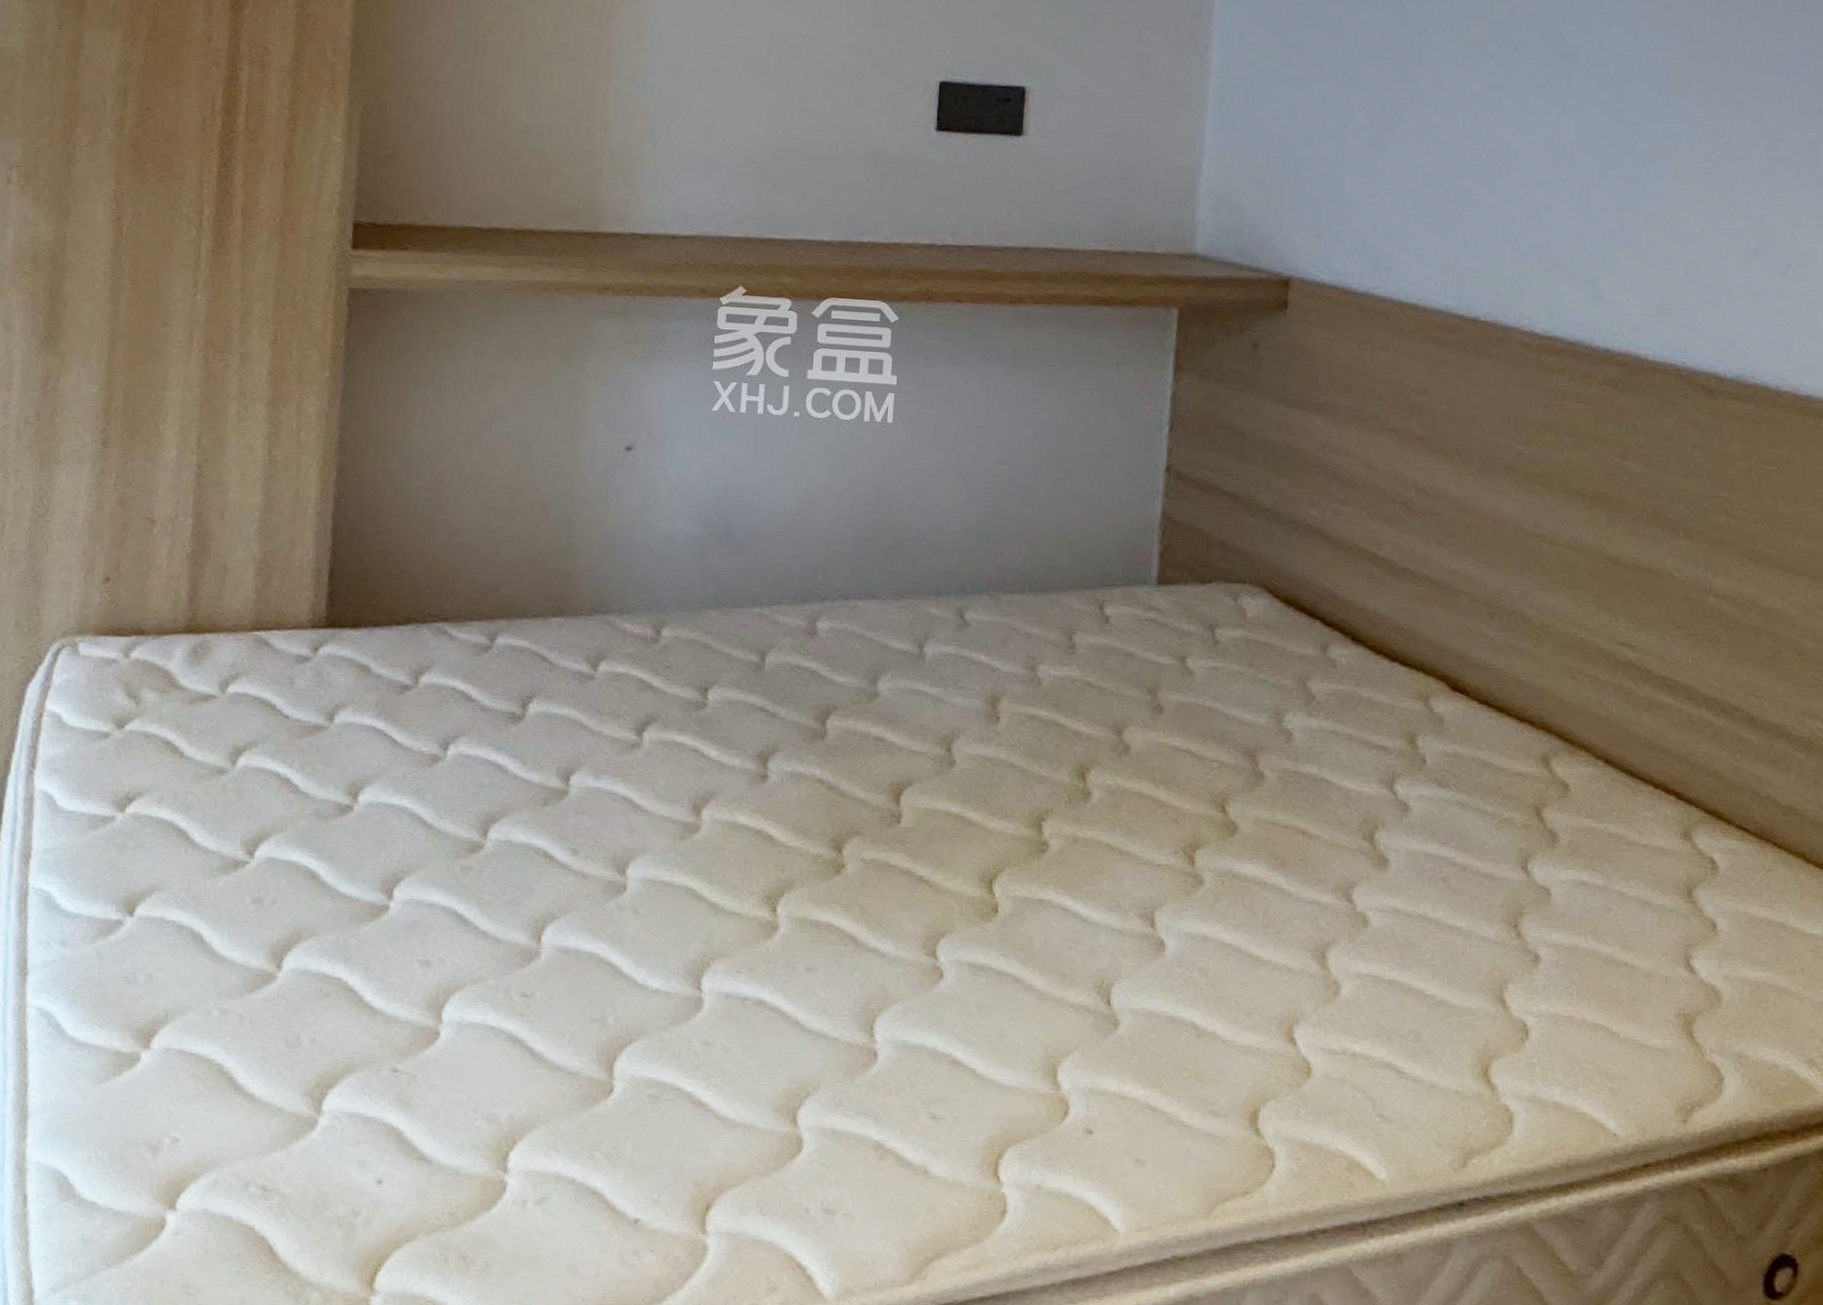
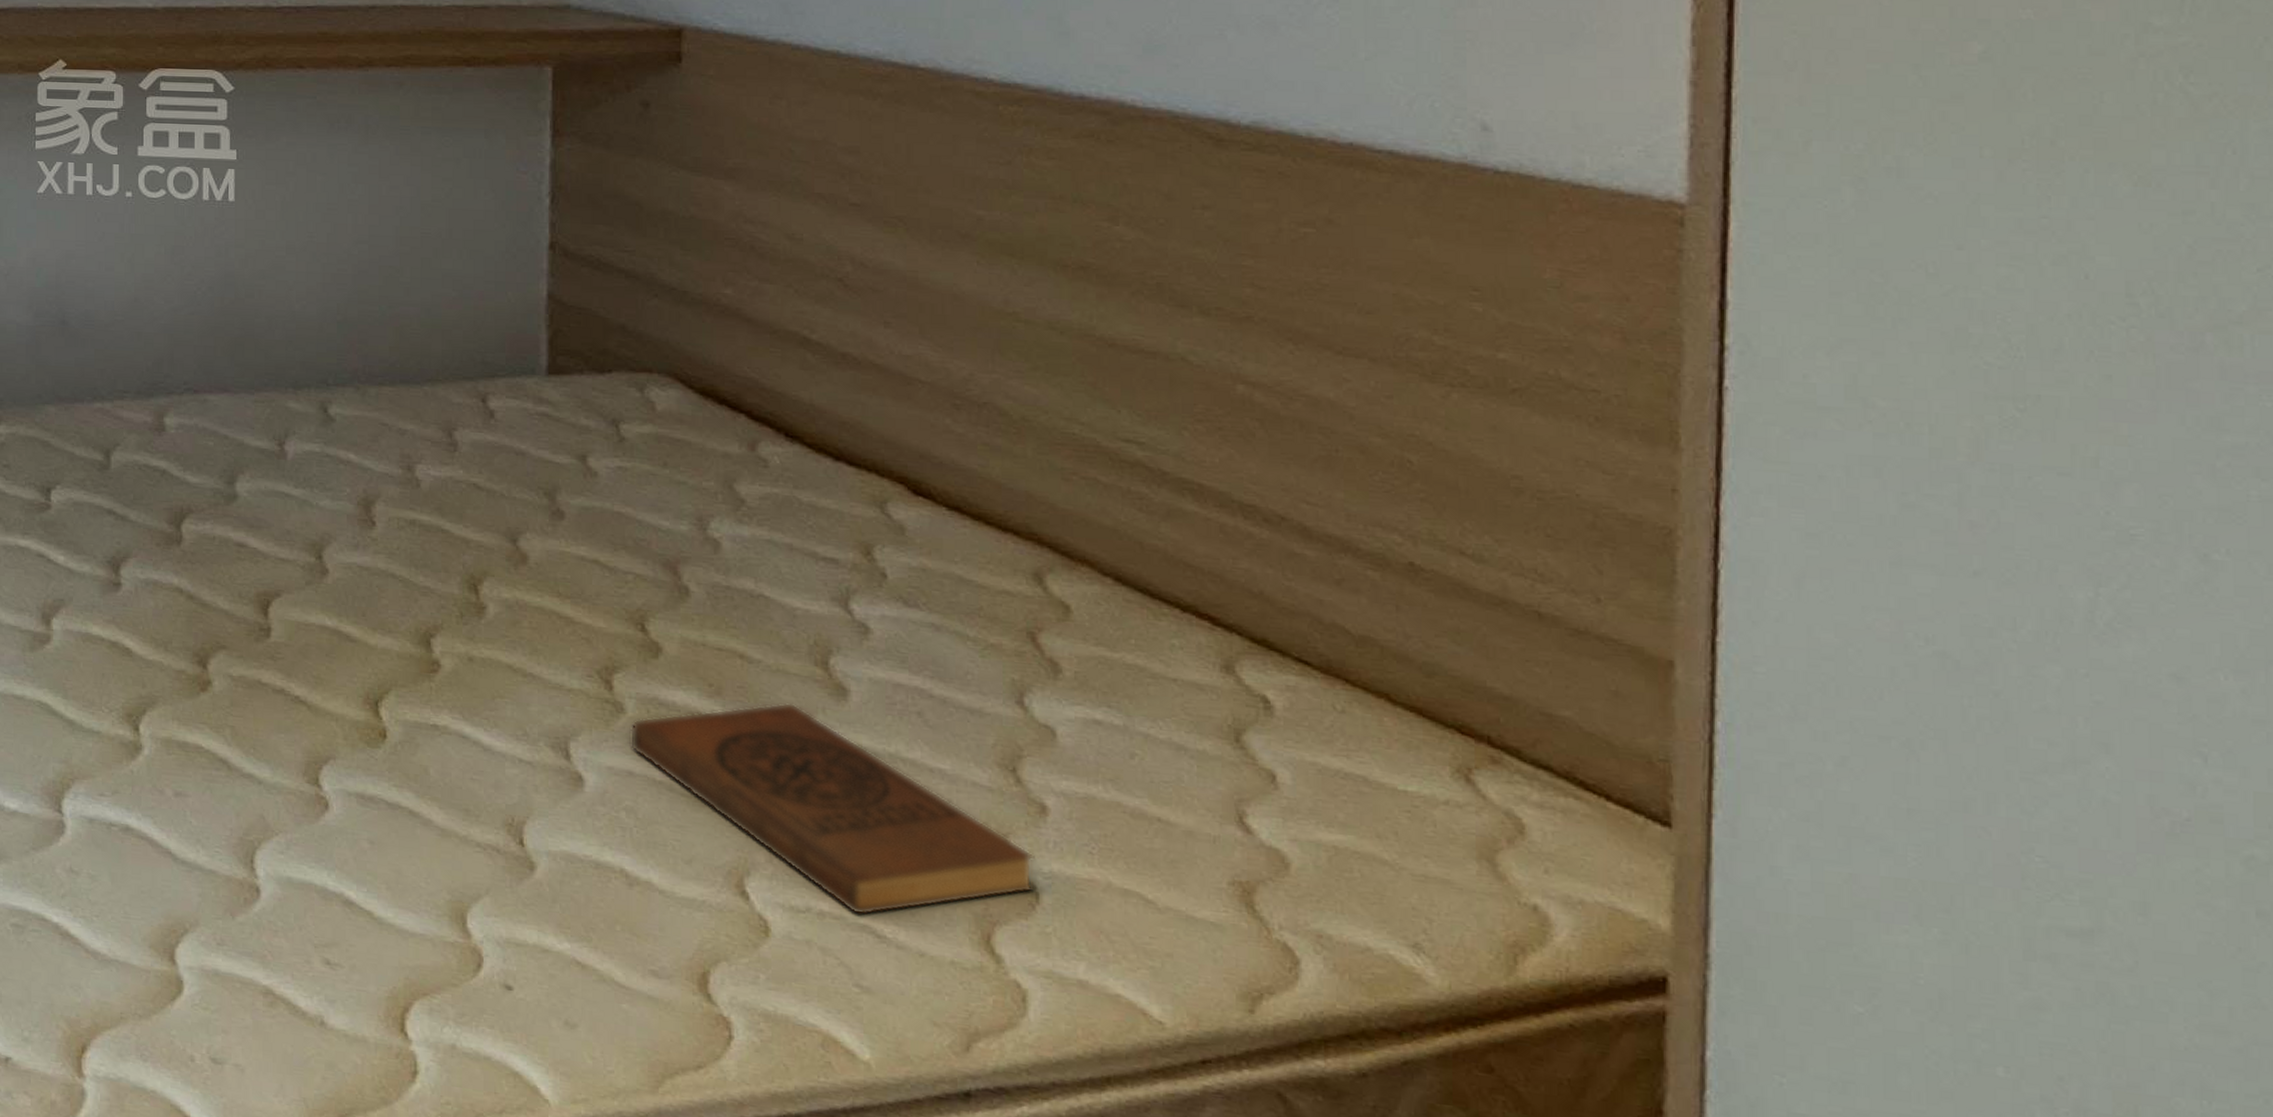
book: none [1205,872,1528,1055] -> present [629,702,1035,916]

